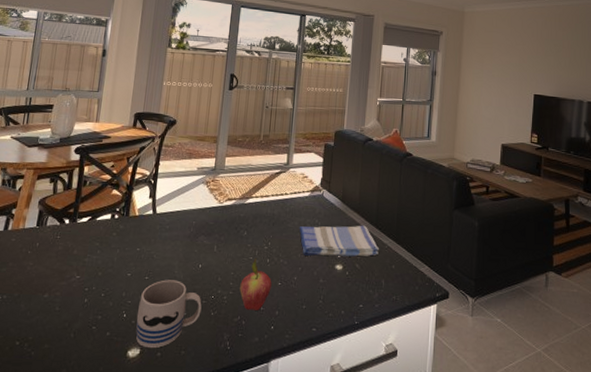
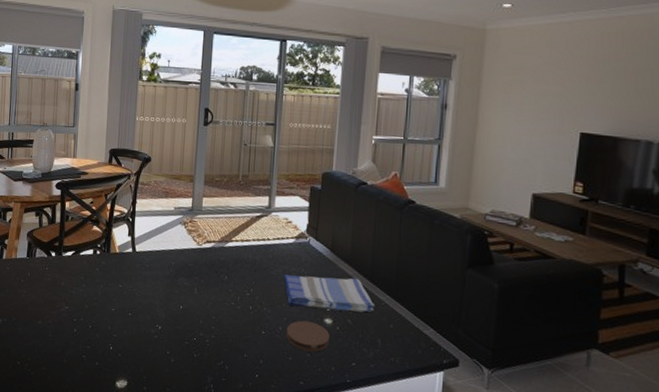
mug: present [136,280,202,349] -> none [122,317,184,382]
fruit: present [240,258,272,310] -> none [222,303,255,357]
coaster: none [300,268,340,298] -> present [286,320,330,353]

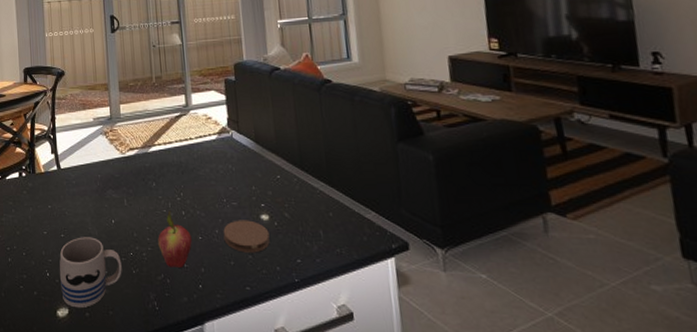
mug: none [122,317,184,382] -> present [59,237,122,309]
fruit: none [222,303,255,357] -> present [158,210,192,268]
dish towel: present [283,274,376,313] -> none [211,168,311,206]

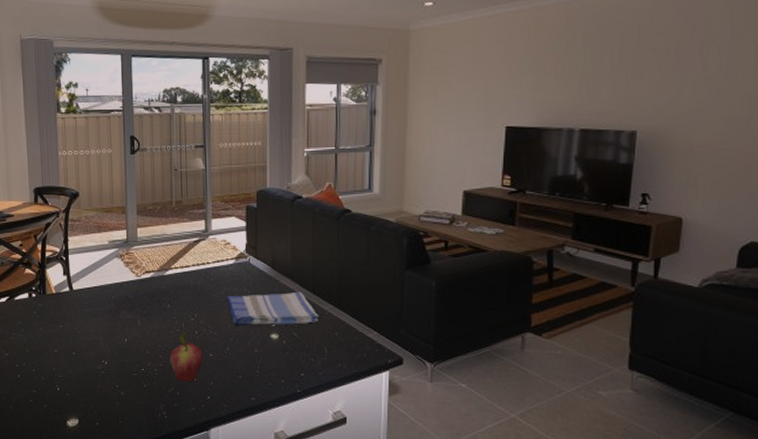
mug: present [59,237,122,309] -> none [70,354,133,419]
dish towel: none [211,168,311,206] -> present [226,291,319,326]
coaster: present [223,220,270,253] -> none [234,338,277,368]

